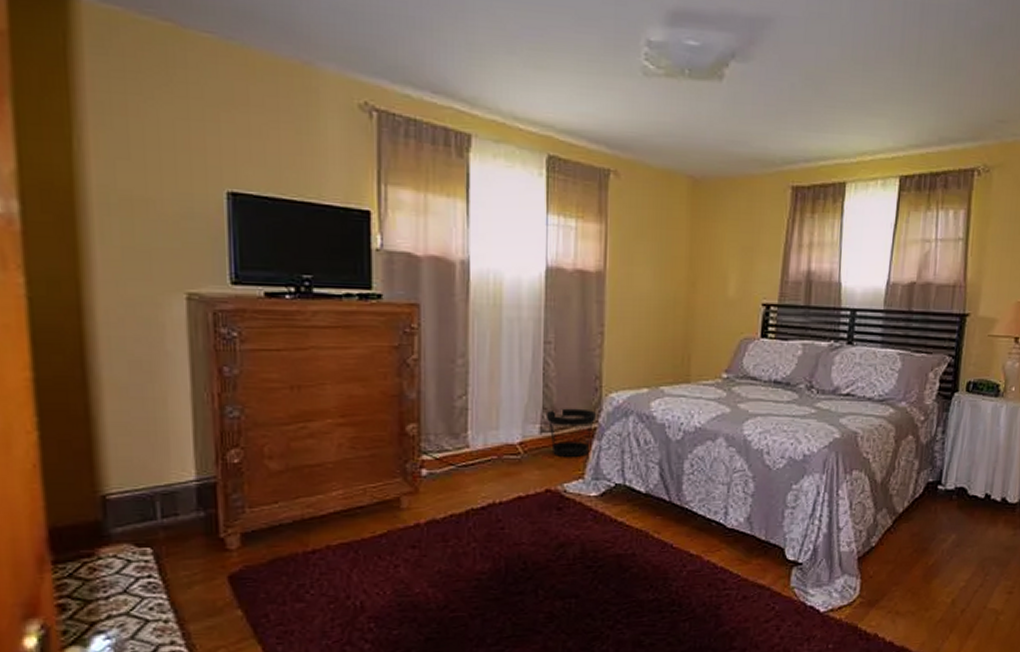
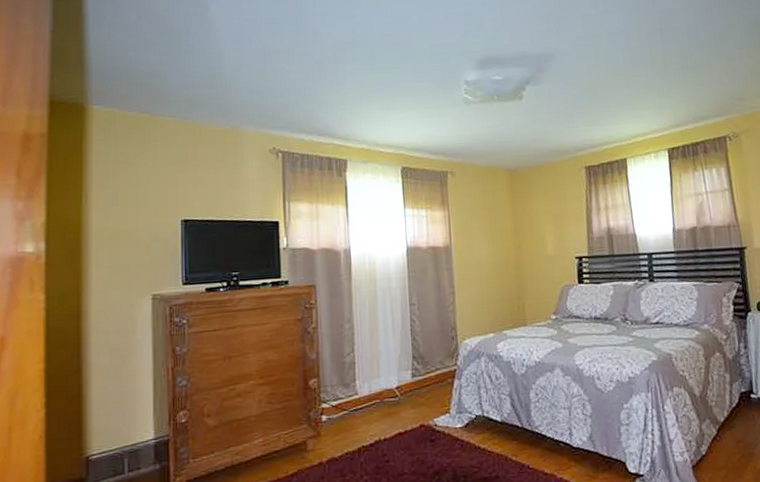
wastebasket: present [545,408,597,458] -> none [415,354,456,397]

